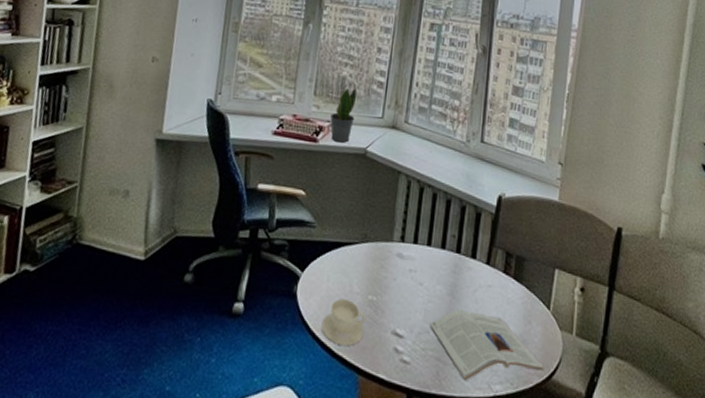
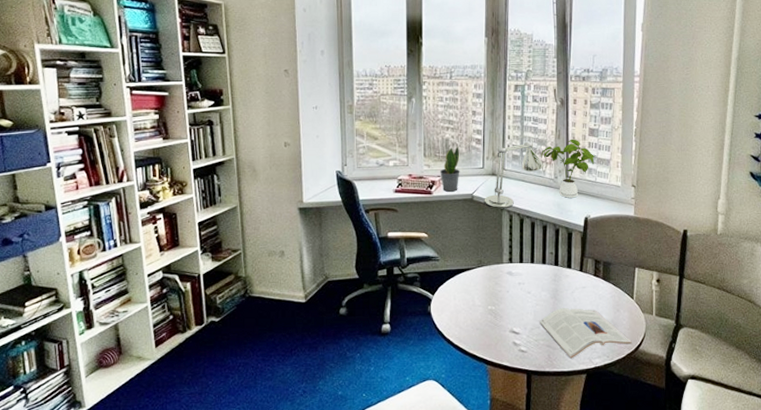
teacup: present [321,299,366,346] -> none [454,311,489,345]
desk lamp: none [377,92,455,172] -> present [483,141,543,209]
house plant: none [452,96,519,169] -> present [541,139,597,198]

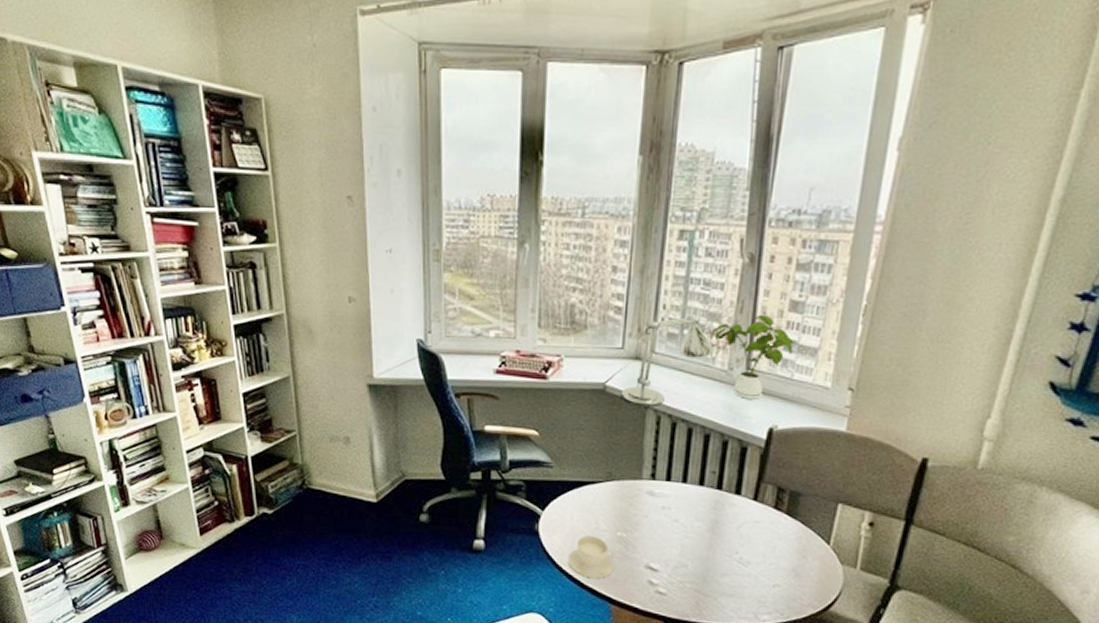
potted plant: present [440,147,460,192] -> none [560,316,590,378]
teacup: none [454,311,489,345] -> present [568,535,616,579]
magazine: present [539,308,632,359] -> none [687,545,820,611]

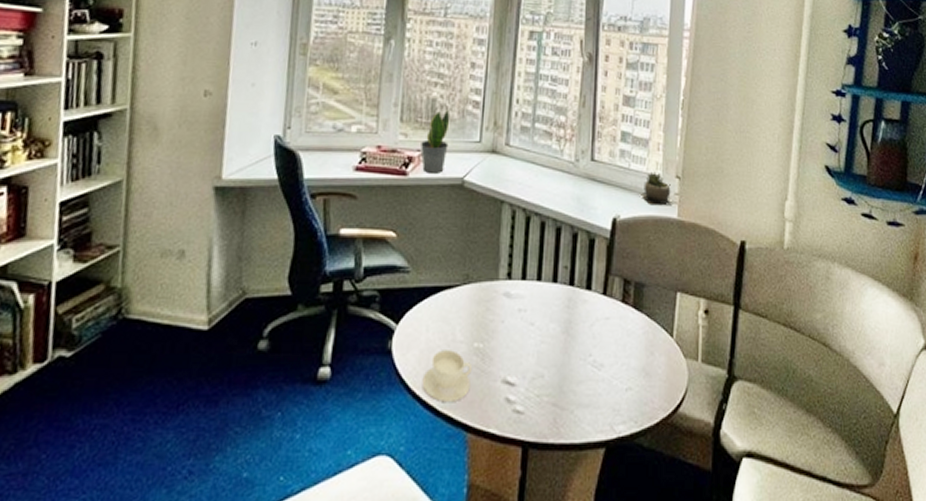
potted plant: none [560,316,590,378] -> present [420,110,450,173]
desk lamp: present [619,314,713,407] -> none [476,108,561,201]
house plant: present [710,314,797,400] -> none [558,108,632,190]
succulent plant: none [802,382,844,419] -> present [639,171,675,206]

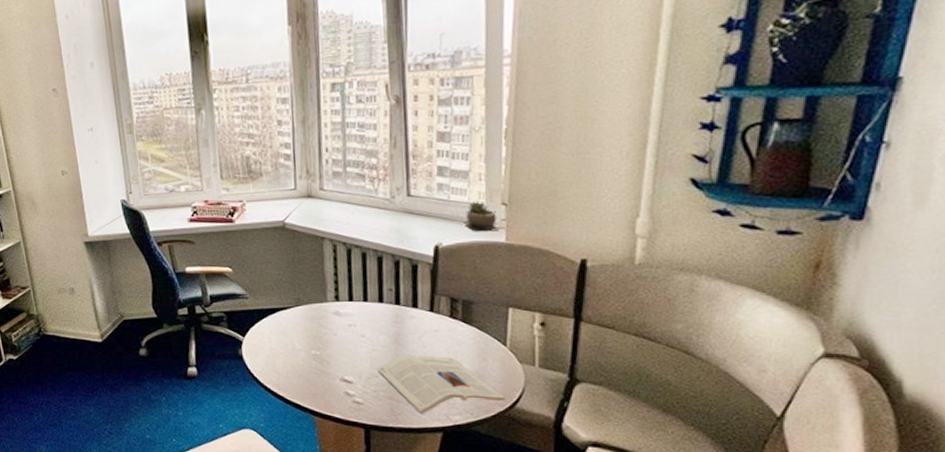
potted plant: present [420,110,450,173] -> none [242,165,267,219]
teacup: present [422,350,473,401] -> none [271,356,313,393]
magazine: none [543,348,669,425] -> present [377,355,505,414]

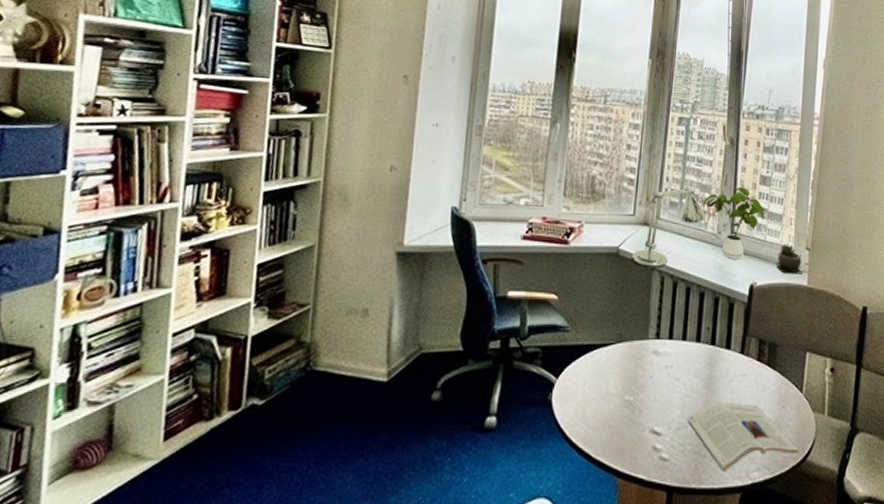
desk lamp: none [297,154,375,238] -> present [630,186,705,269]
house plant: none [371,146,449,222] -> present [703,186,768,259]

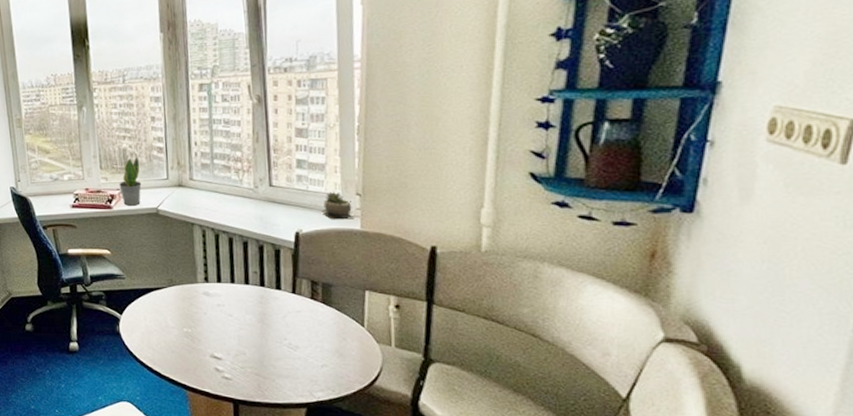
potted plant: none [581,186,608,243] -> present [119,157,142,206]
desk lamp: present [630,186,705,269] -> none [170,147,240,224]
magazine: present [687,402,798,471] -> none [244,334,364,390]
house plant: present [703,186,768,259] -> none [236,141,307,210]

